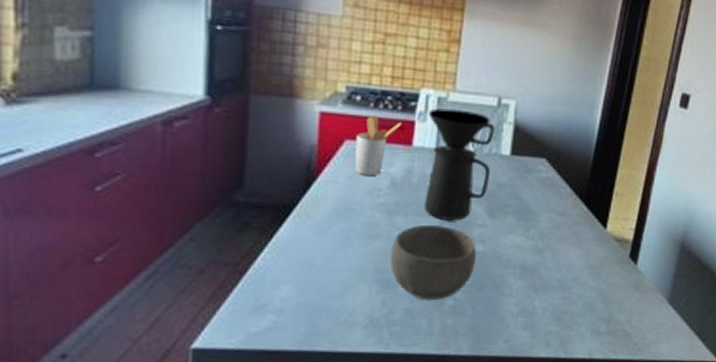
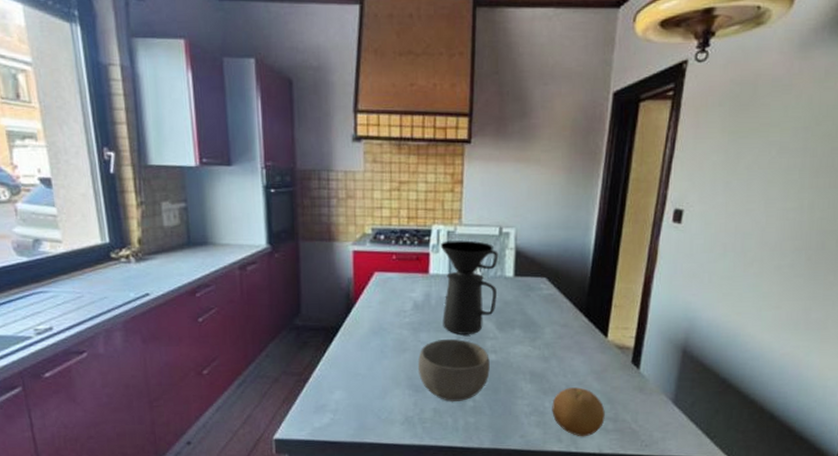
utensil holder: present [355,116,401,175] -> none [383,251,418,300]
fruit: none [542,284,599,341] -> present [552,387,605,437]

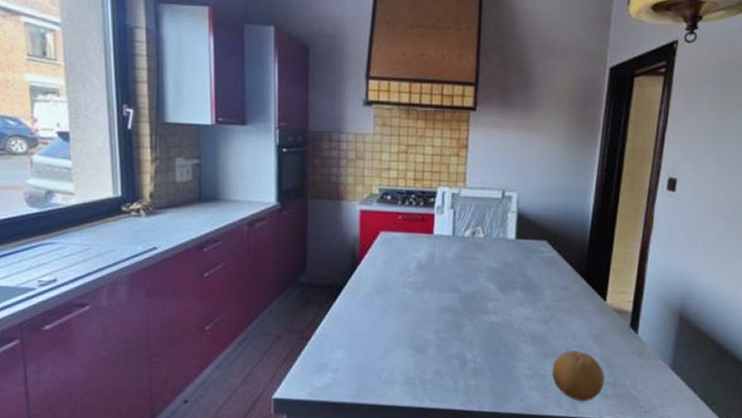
bowl: present [417,338,490,403] -> none [420,299,491,364]
coffee maker: present [440,240,499,334] -> none [445,202,501,295]

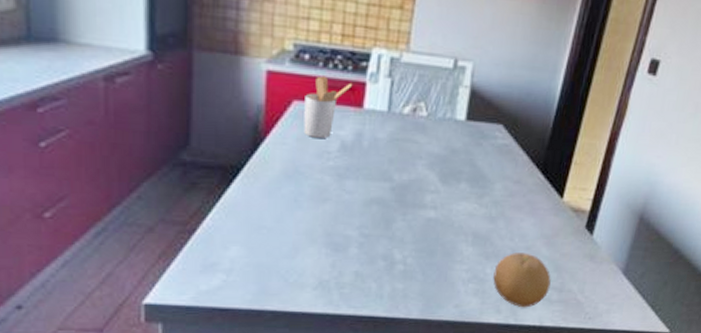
utensil holder: none [389,211,423,259] -> present [303,76,352,138]

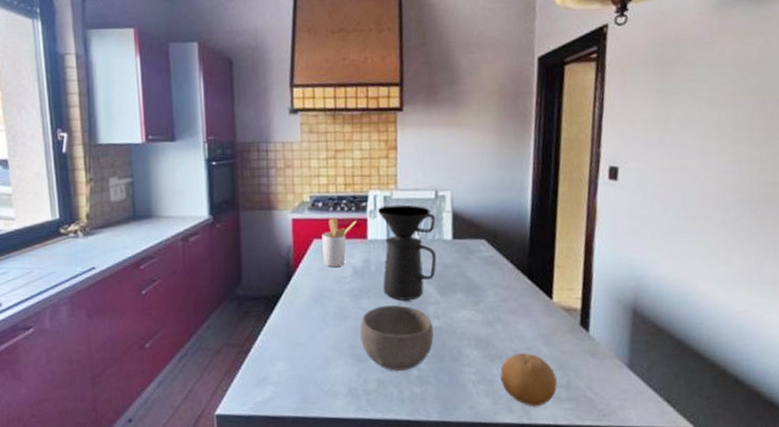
bowl: none [339,189,428,265] -> present [359,304,434,372]
coffee maker: none [375,69,451,185] -> present [377,204,436,300]

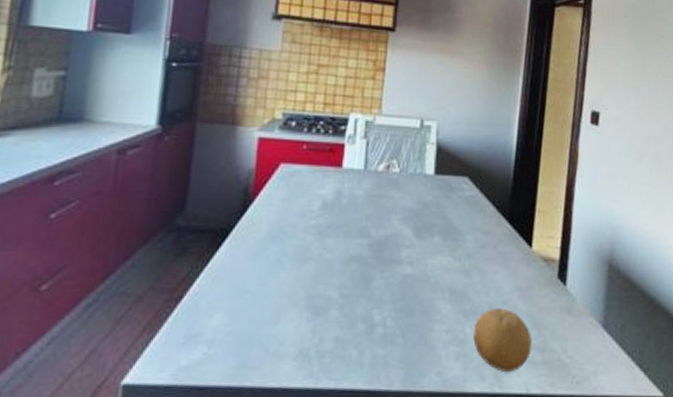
utensil holder: present [322,217,356,267] -> none [288,140,332,197]
bowl: present [359,304,434,372] -> none [320,246,405,329]
coffee maker: present [377,204,436,300] -> none [354,131,419,241]

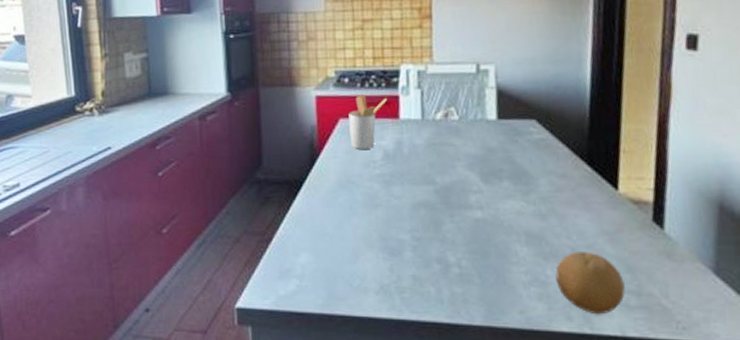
utensil holder: none [288,140,332,197] -> present [348,94,387,149]

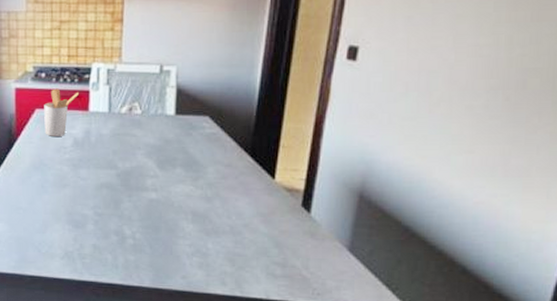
fruit: present [555,251,625,315] -> none [215,229,272,282]

